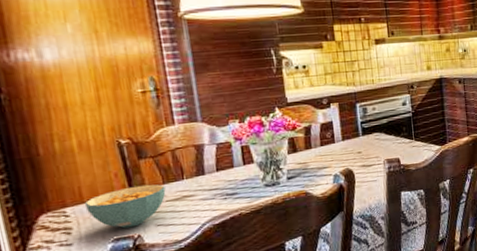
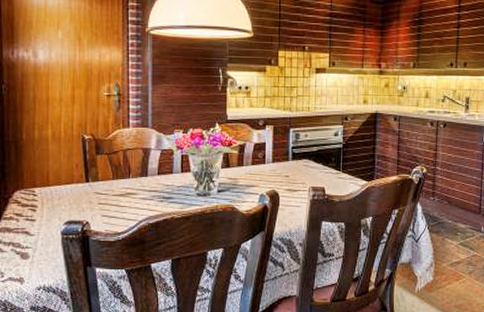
cereal bowl: present [84,184,166,229] -> none [49,177,114,214]

